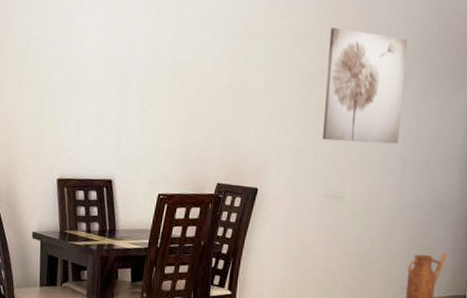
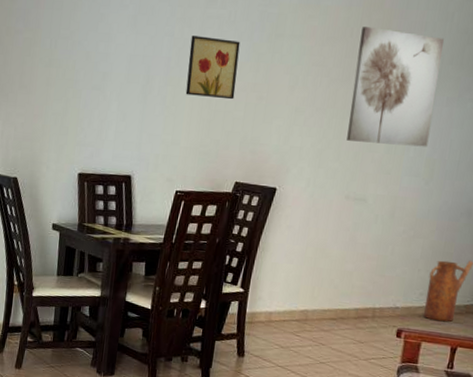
wall art: none [163,37,215,101] -> present [185,36,241,100]

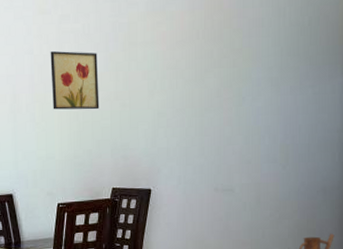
wall art: present [347,27,445,147] -> none [207,28,281,137]

